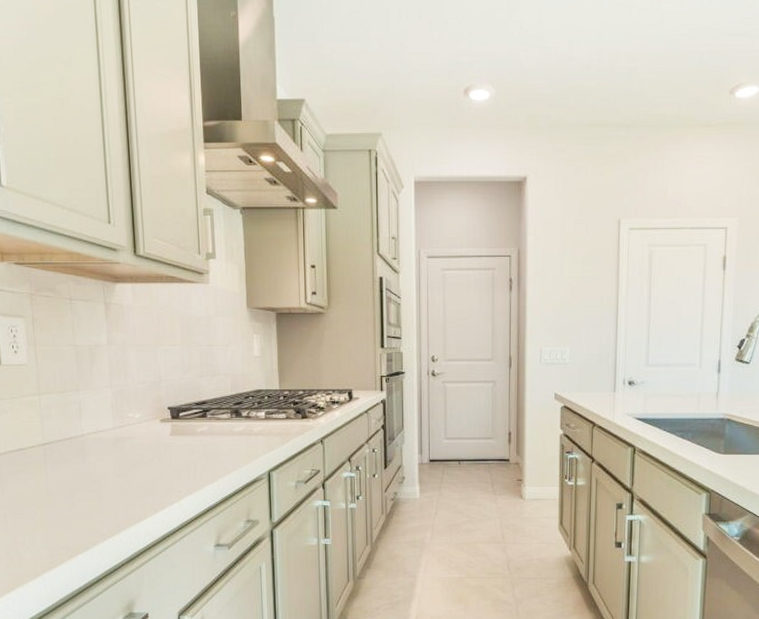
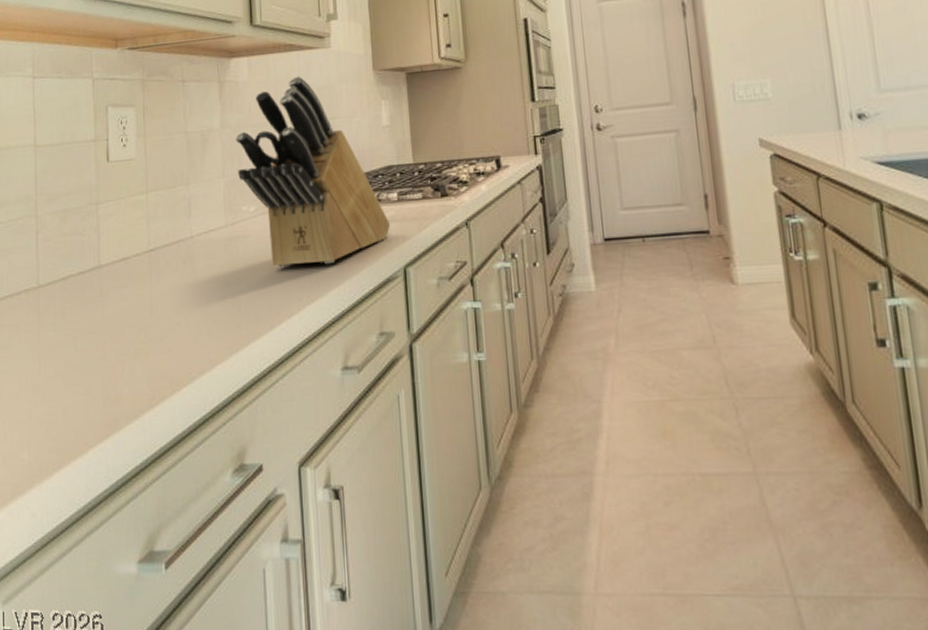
knife block: none [121,306,259,465] -> present [235,76,391,268]

